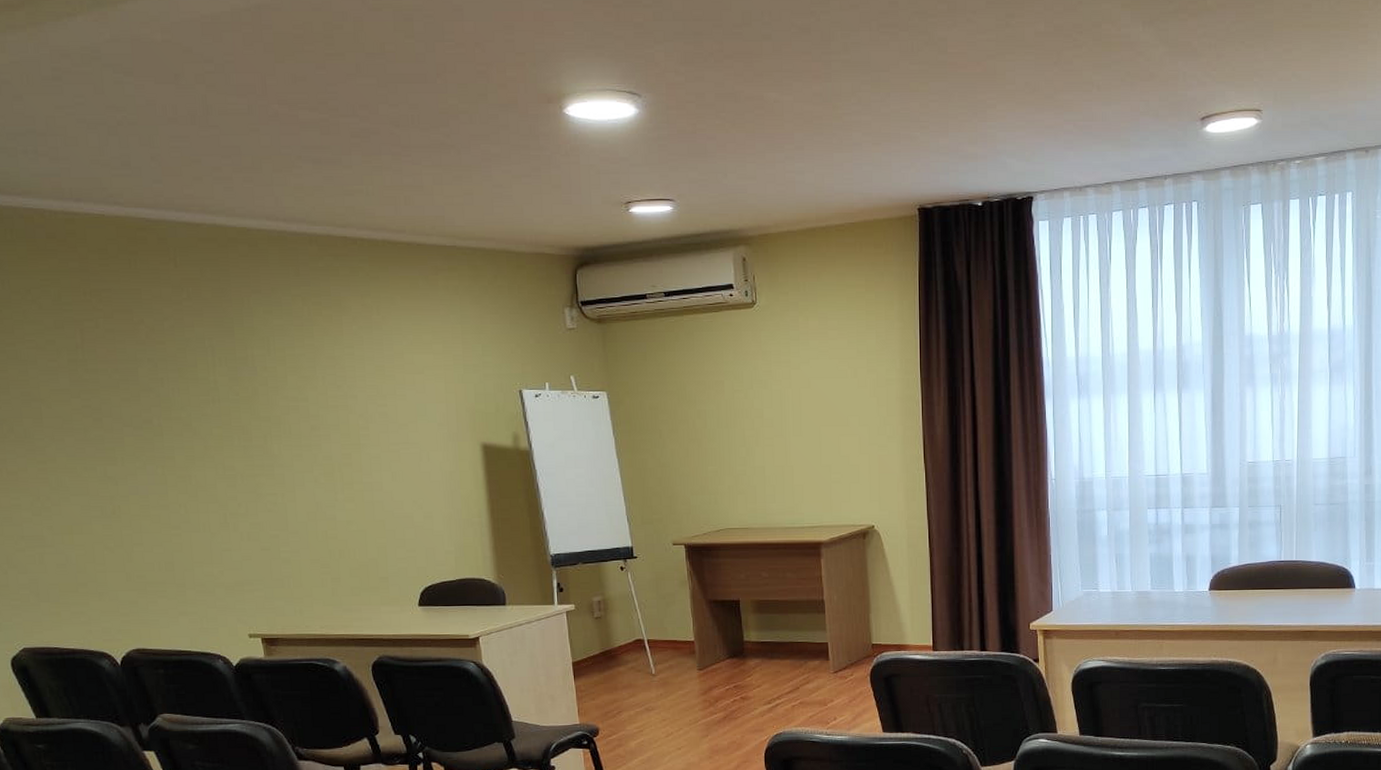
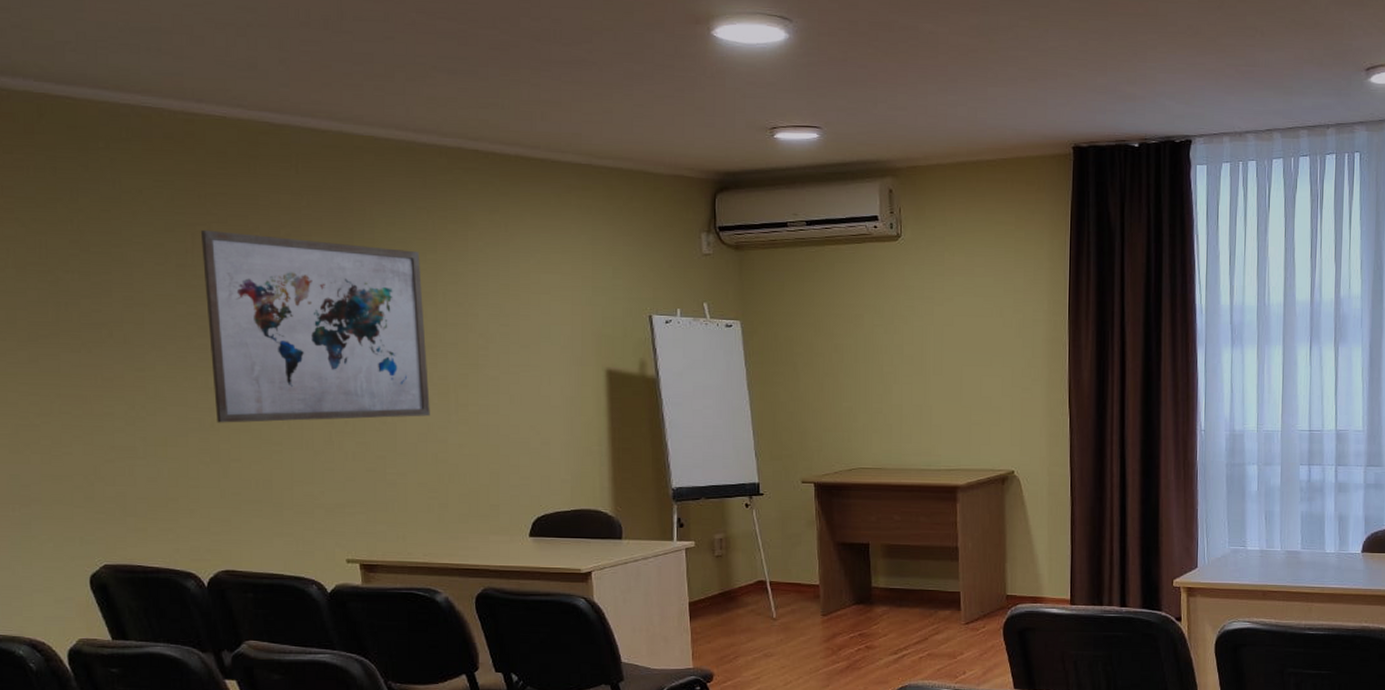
wall art: none [88,325,318,510] -> present [200,229,430,423]

